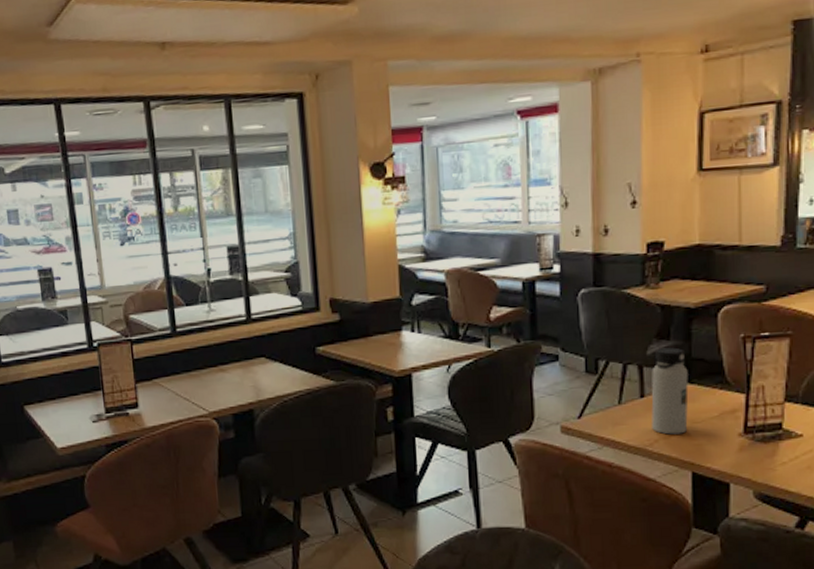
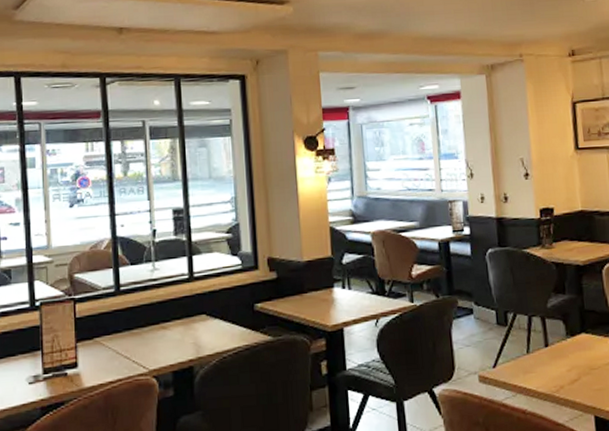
water bottle: present [651,347,689,435] -> none [552,300,587,381]

